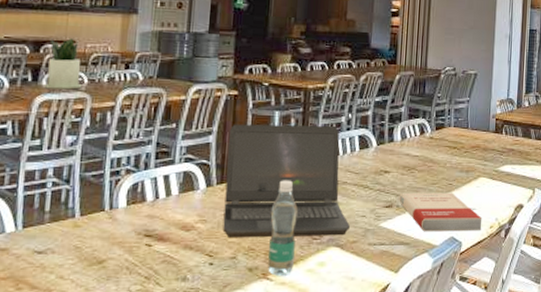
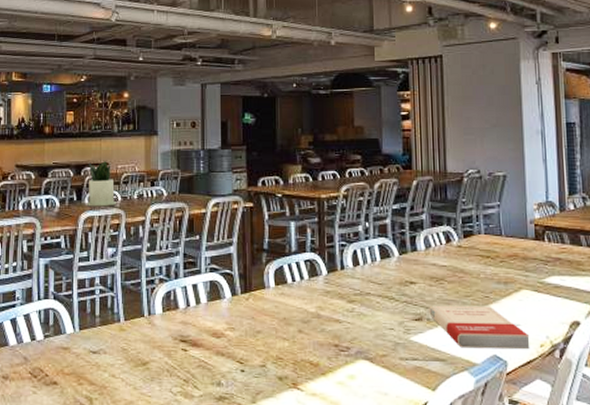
laptop computer: present [222,124,350,239] -> none [248,235,378,349]
bottle: present [267,180,298,276] -> none [295,290,323,387]

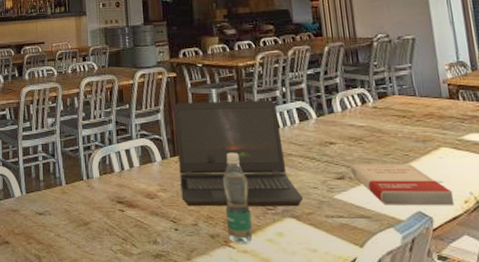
planter: present [86,161,117,208] -> none [26,40,54,83]
laptop computer: none [248,235,378,349] -> present [173,99,303,207]
bottle: none [295,290,323,387] -> present [222,152,253,244]

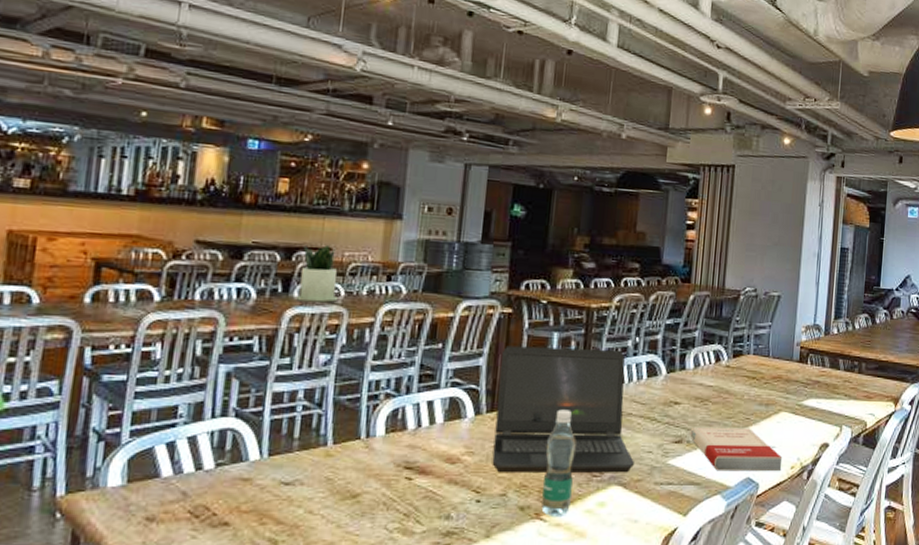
planter: none [26,40,54,83] -> present [295,245,339,304]

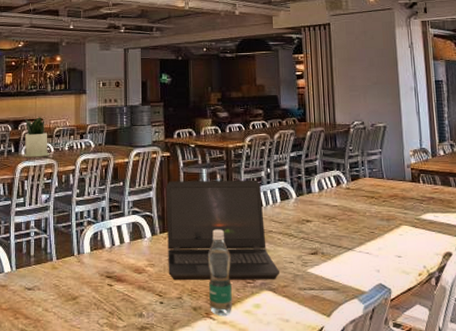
book: present [690,426,783,472] -> none [323,240,410,279]

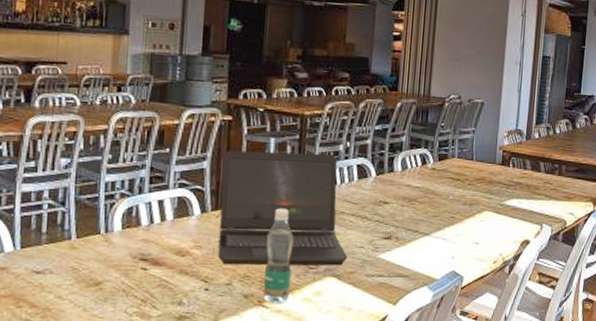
planter: present [23,117,50,159] -> none [37,60,75,113]

